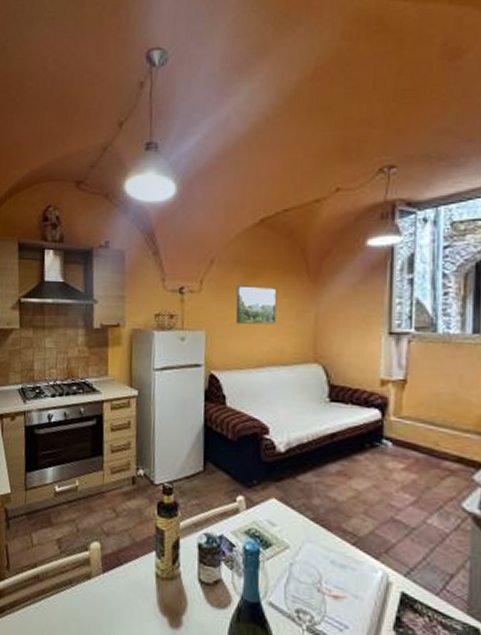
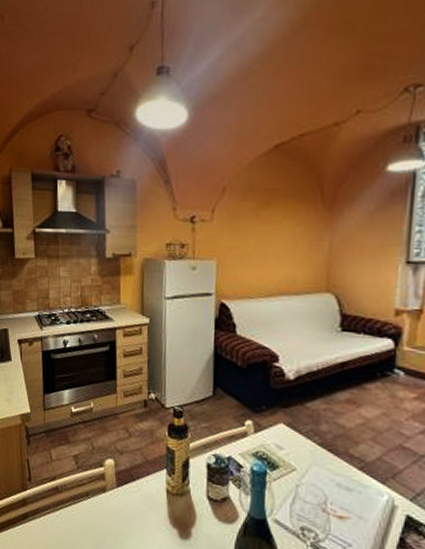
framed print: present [235,285,278,325] -> none [247,214,291,254]

